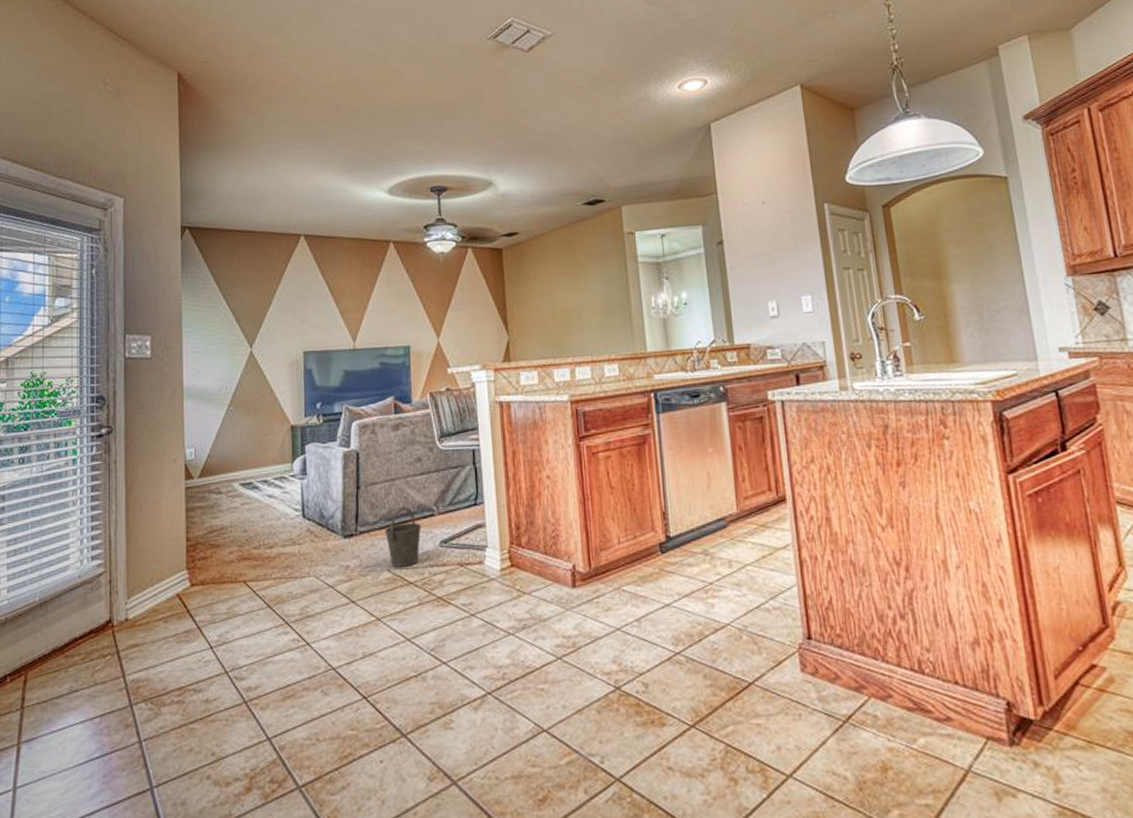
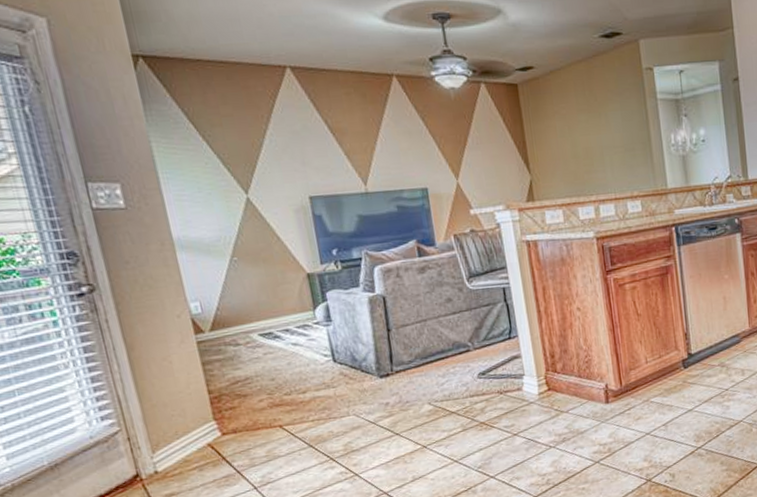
bucket: present [384,507,422,567] -> none [420,344,459,400]

